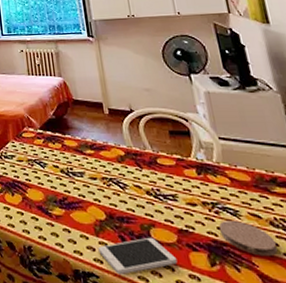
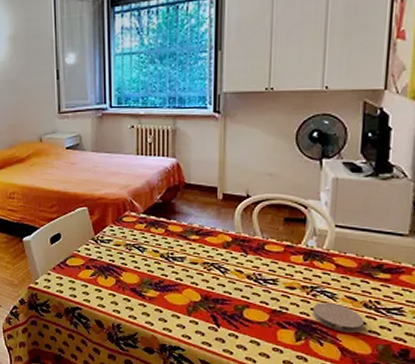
smartphone: present [98,237,178,274] -> none [188,316,264,348]

